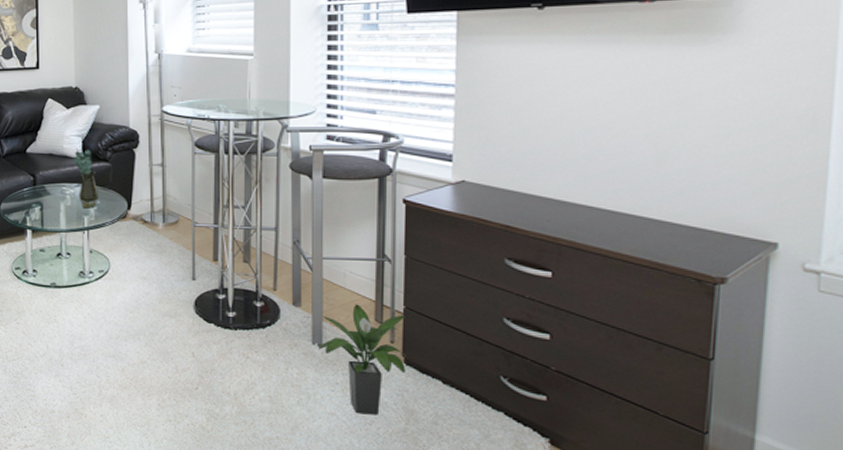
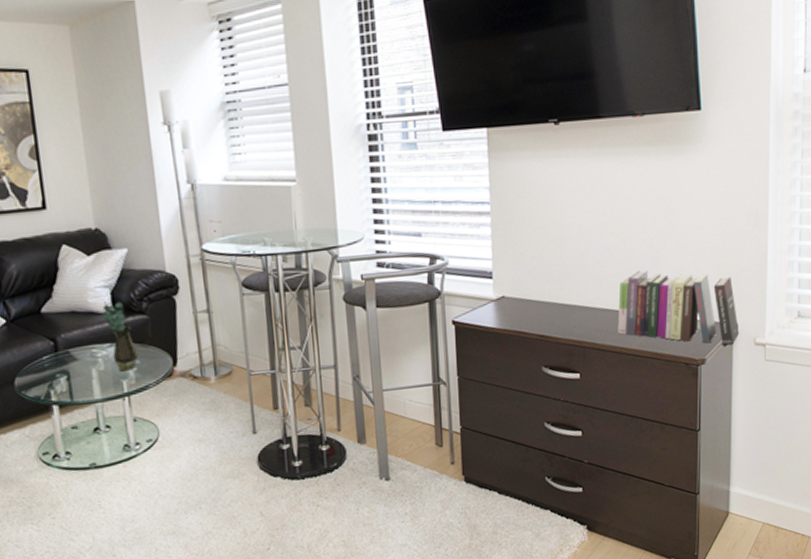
potted plant: present [317,304,406,415] -> none [385,431,466,540]
books: none [604,168,781,267] -> present [617,270,740,346]

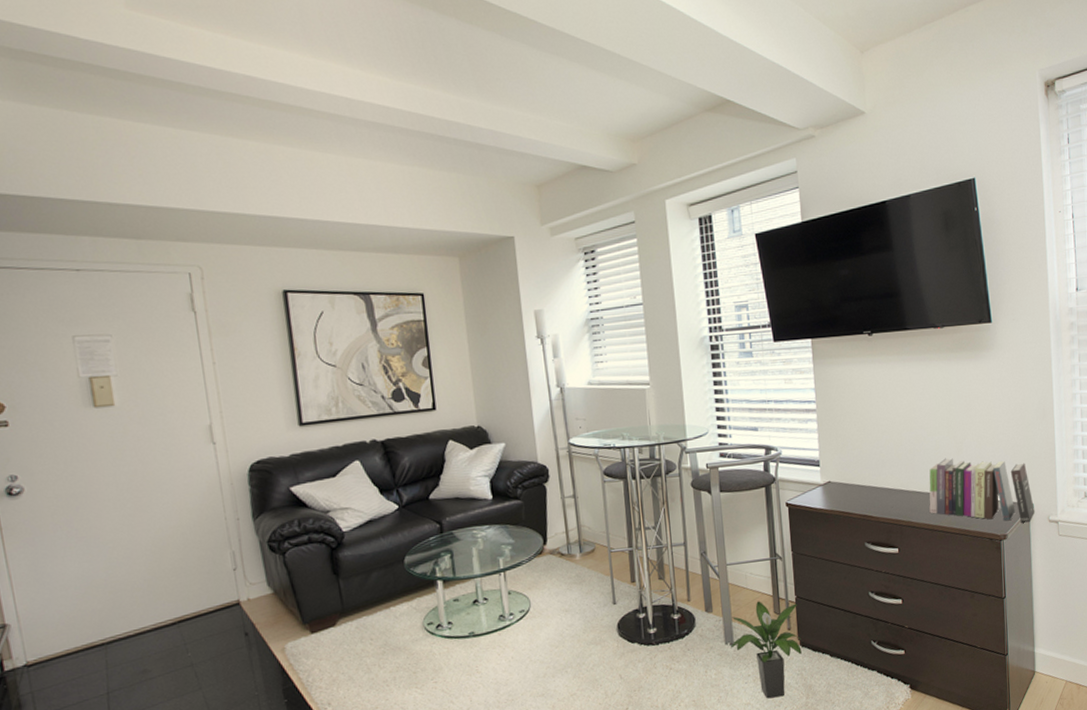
vase: present [101,300,139,372] -> none [481,488,514,550]
potted plant: none [385,431,466,540] -> present [730,601,802,699]

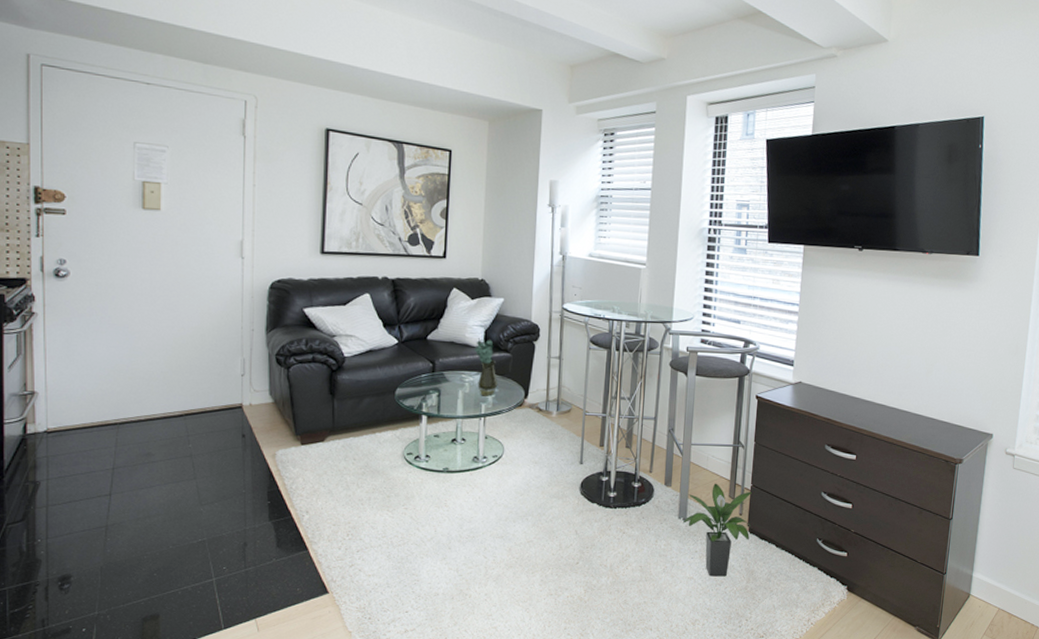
vase: none [481,488,514,550] -> present [474,338,498,397]
books: present [929,458,1035,523] -> none [891,377,994,451]

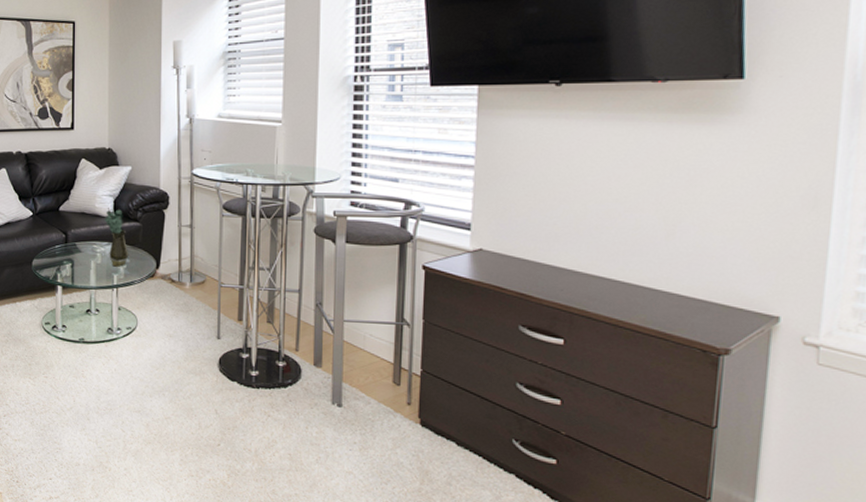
potted plant: present [682,483,752,577] -> none [336,366,422,475]

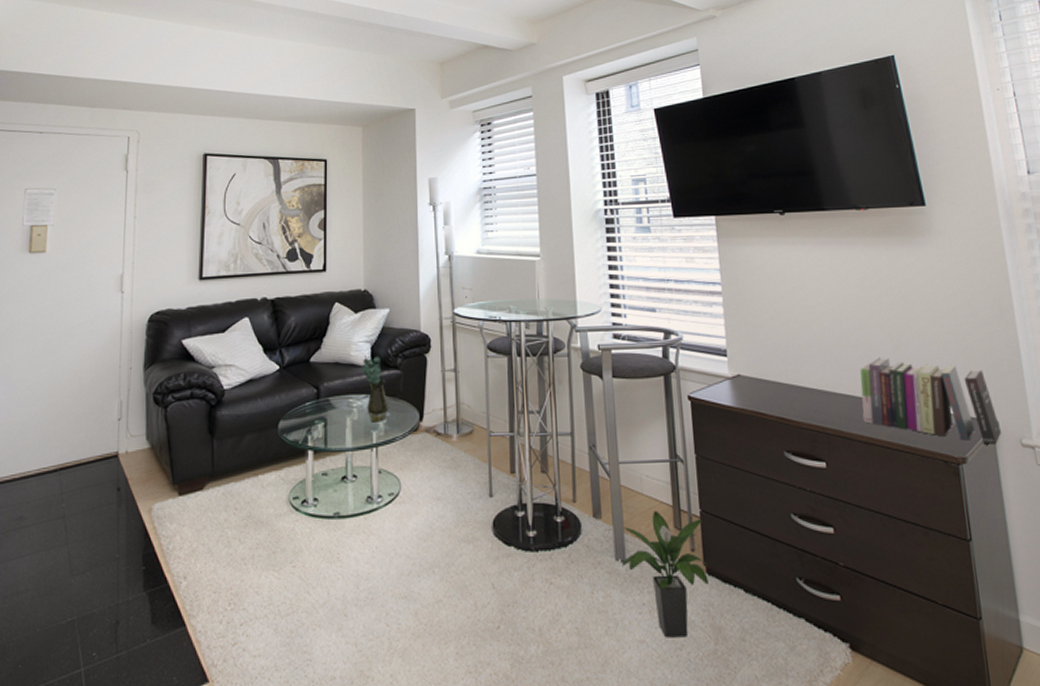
potted plant: none [336,366,422,475] -> present [621,511,709,638]
books: none [615,241,782,339] -> present [860,357,1002,445]

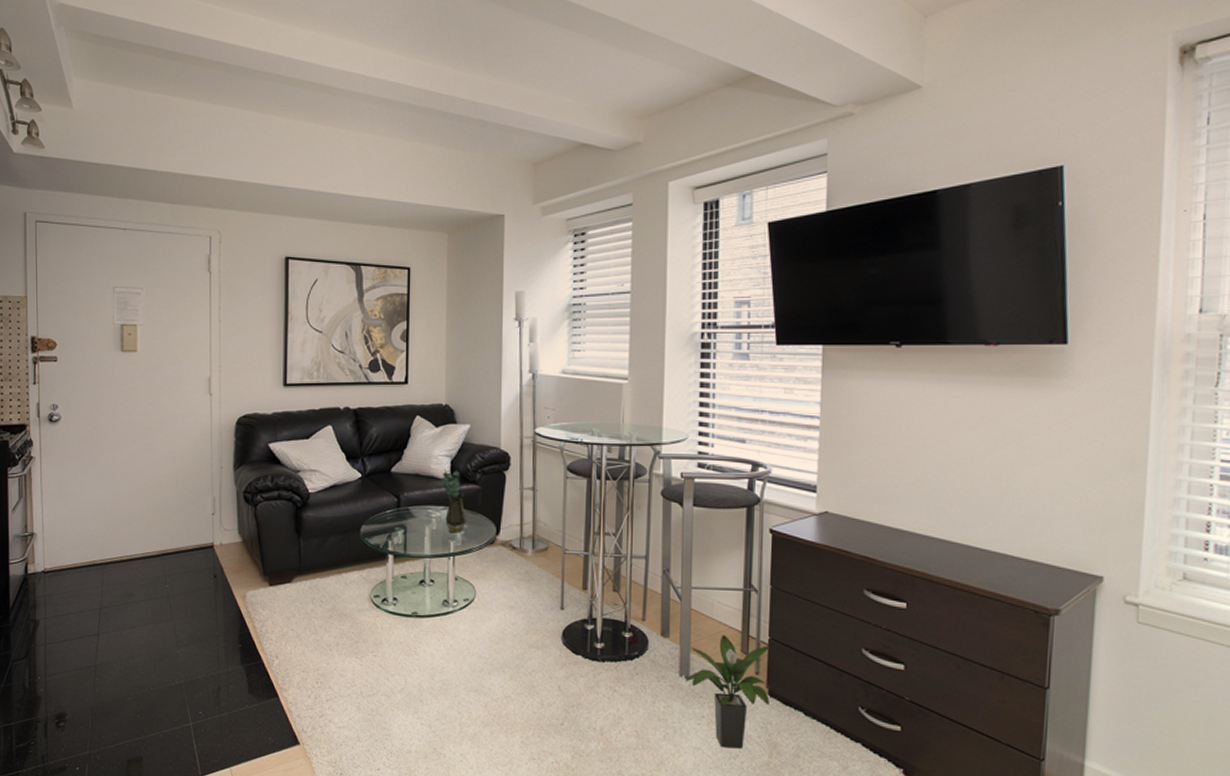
books: present [860,357,1002,445] -> none [954,503,1106,599]

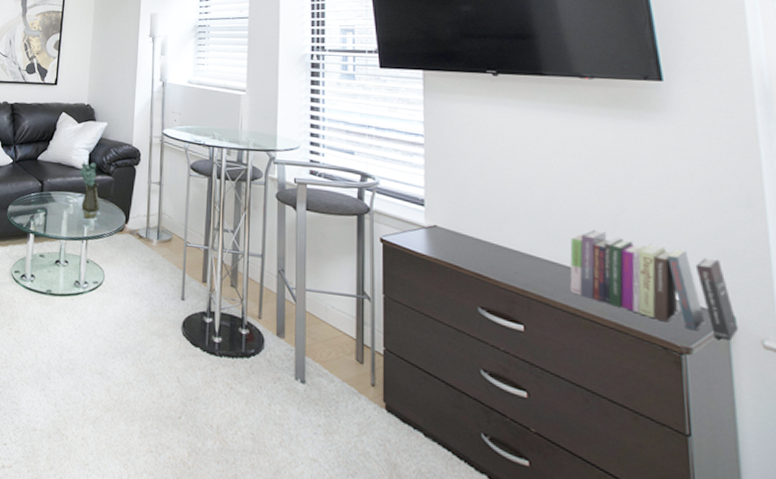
potted plant: present [684,635,770,749] -> none [300,340,387,466]
books: none [954,503,1106,599] -> present [569,229,739,340]

